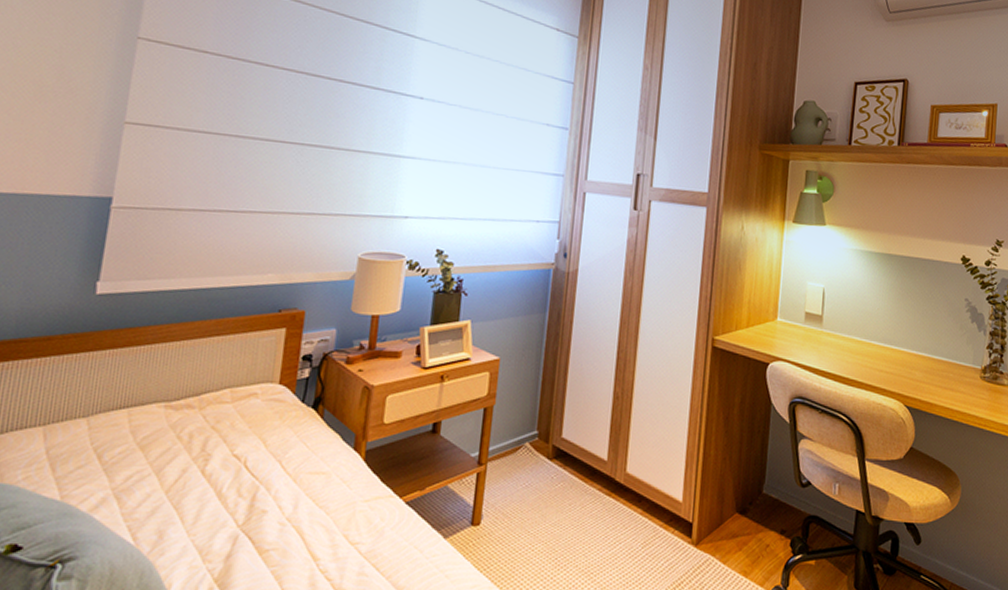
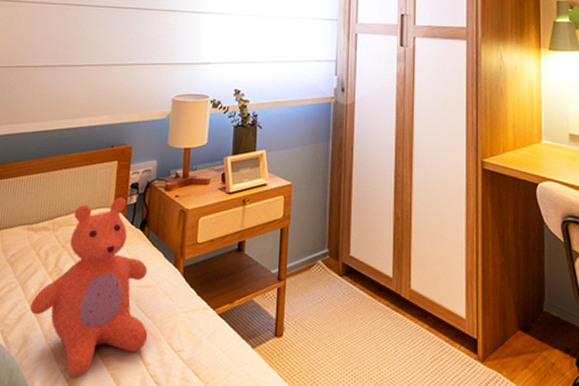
teddy bear: none [168,371,321,576] -> present [30,197,148,378]

